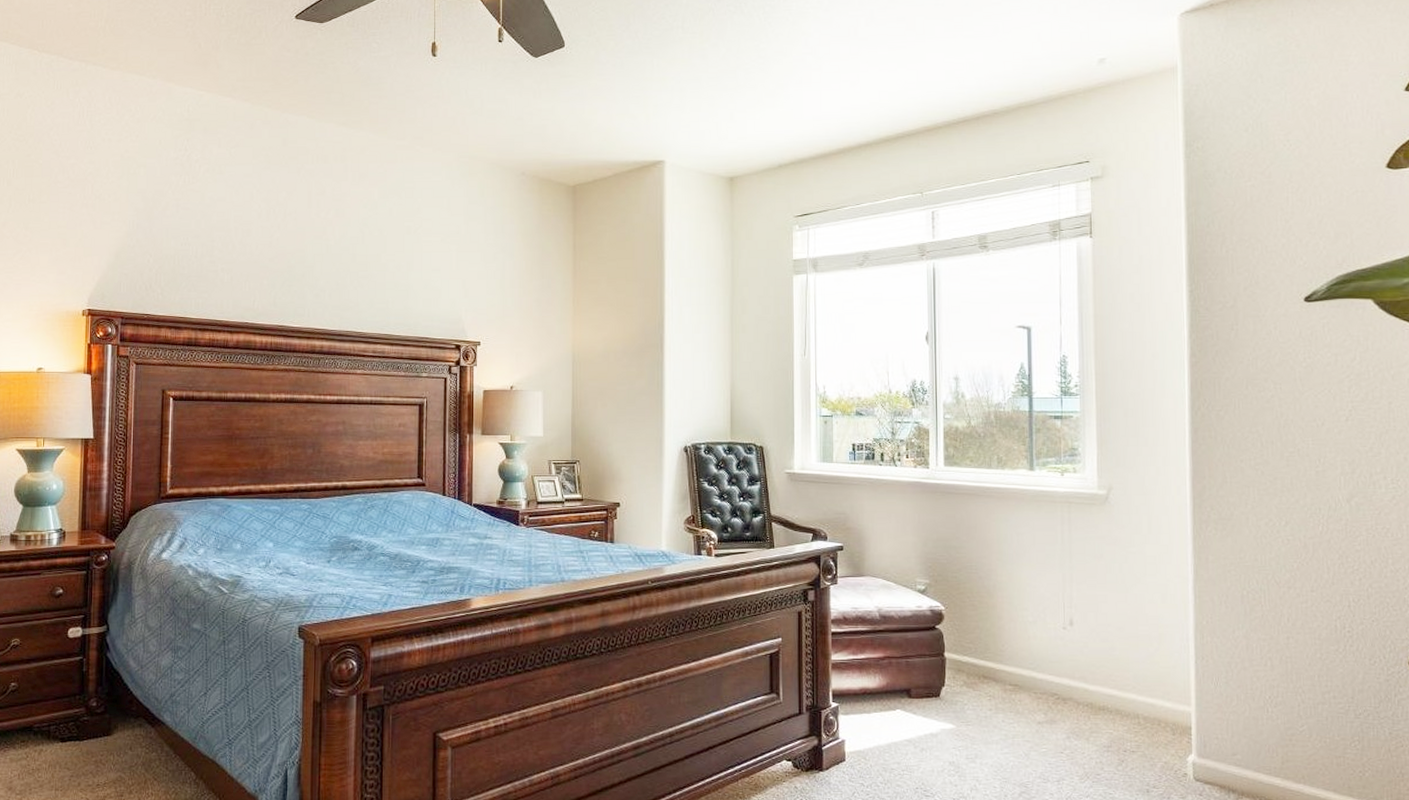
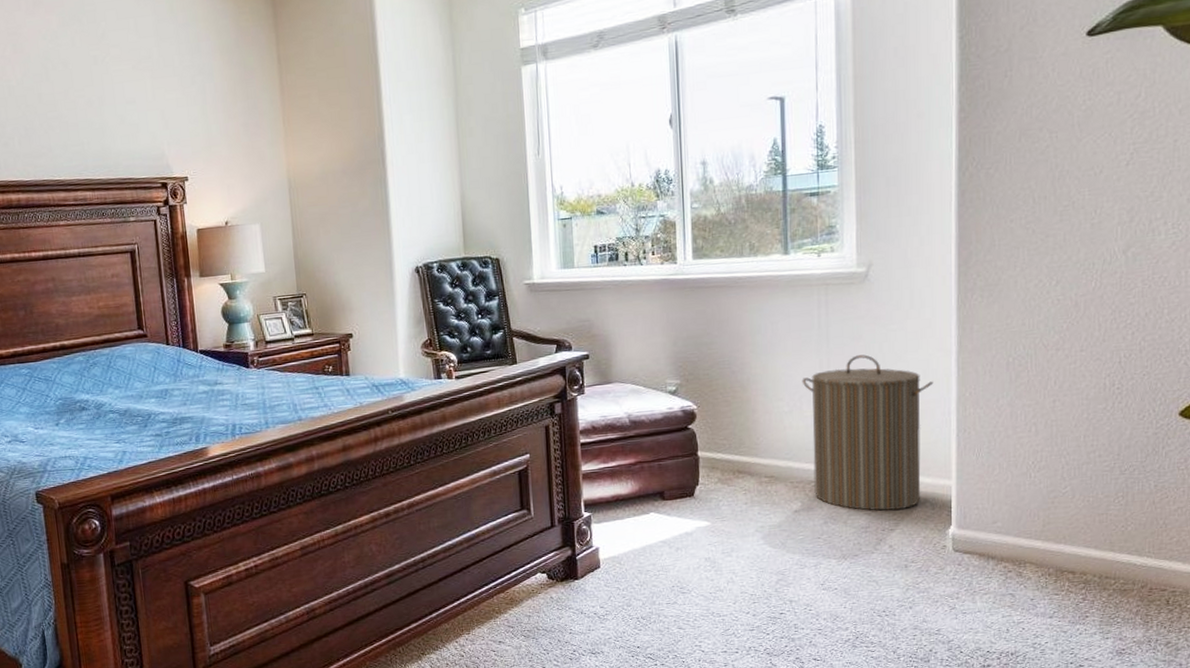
laundry hamper: none [1045,573,1172,732] -> present [802,354,934,511]

